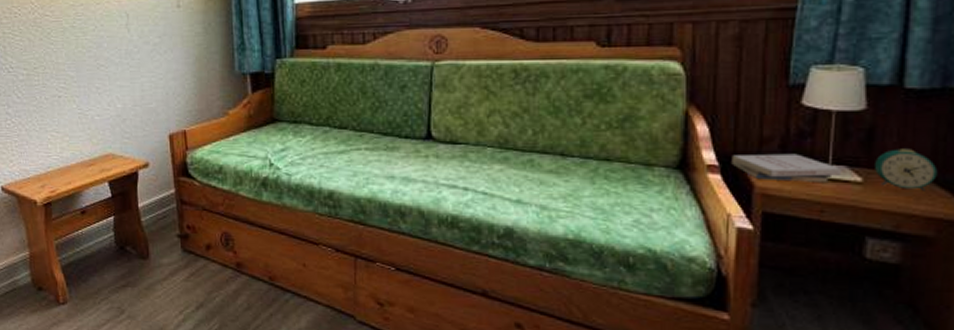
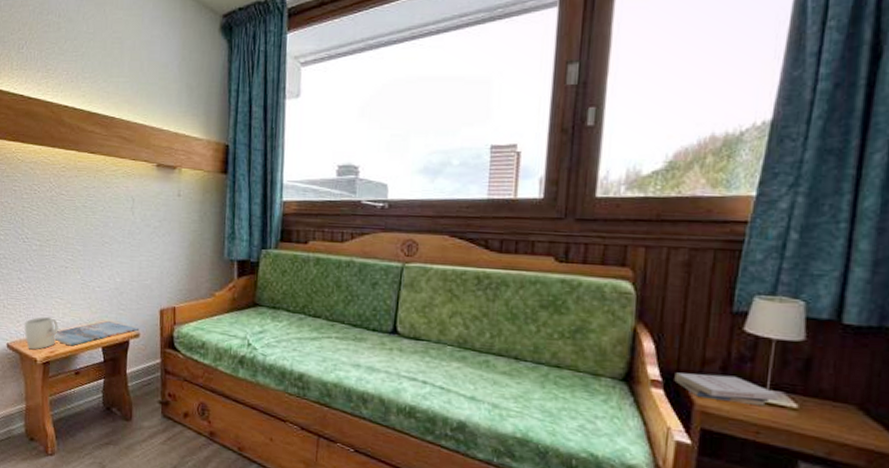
mug: none [19,152,58,191] -> present [24,316,59,350]
magazine: none [54,151,148,183] -> present [54,320,140,346]
alarm clock: present [875,149,938,192] -> none [810,380,871,423]

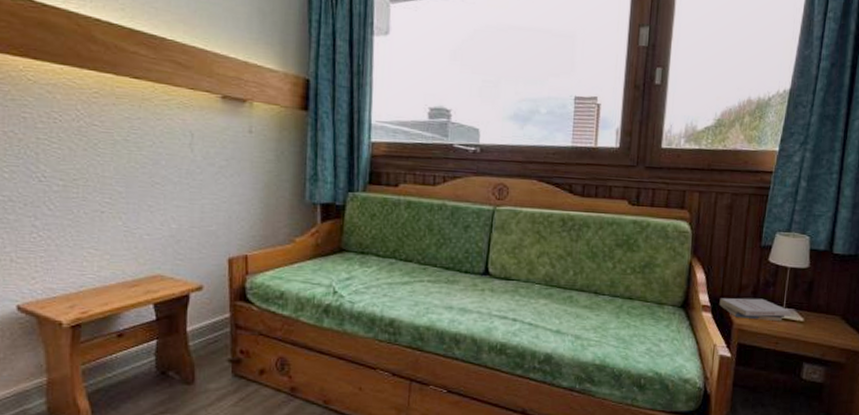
mug: present [24,316,59,350] -> none [43,270,93,311]
magazine: present [54,320,140,346] -> none [87,272,203,304]

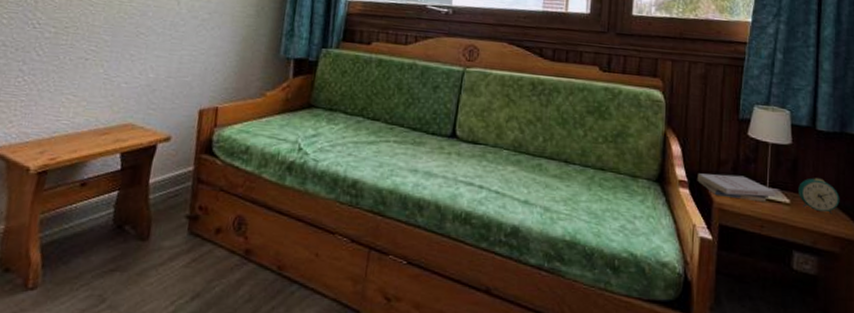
alarm clock: none [812,297,850,330] -> present [798,178,840,215]

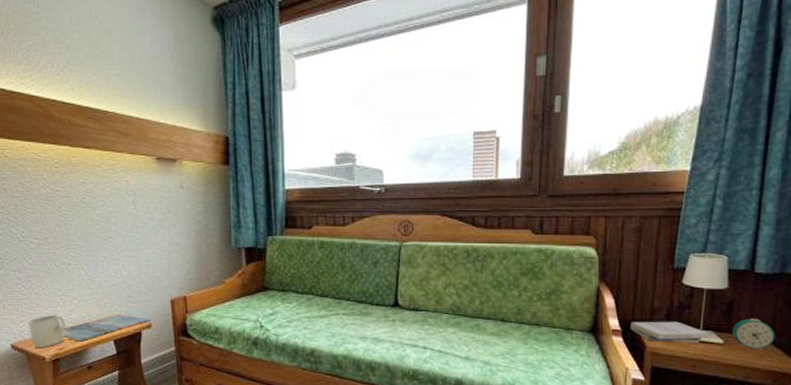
mug: none [17,116,66,157] -> present [28,314,66,348]
magazine: none [58,121,172,152] -> present [62,314,151,342]

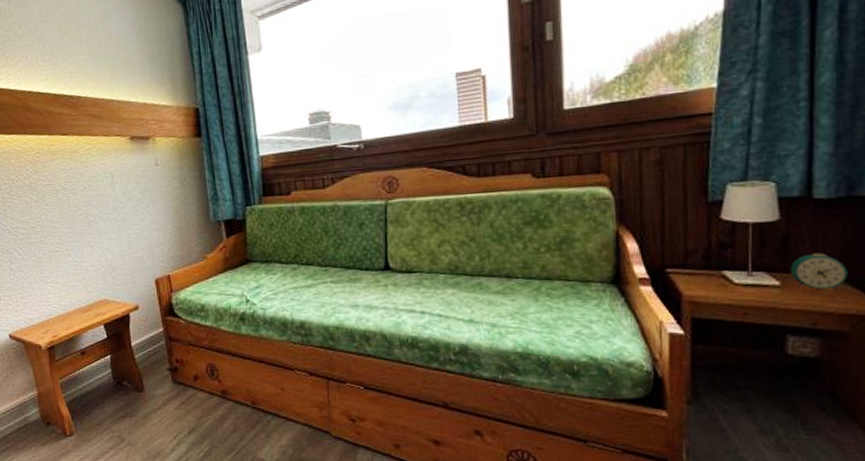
mug: present [28,314,66,348] -> none [23,302,58,337]
magazine: present [62,314,151,342] -> none [55,297,138,328]
books: present [630,321,710,343] -> none [660,263,762,289]

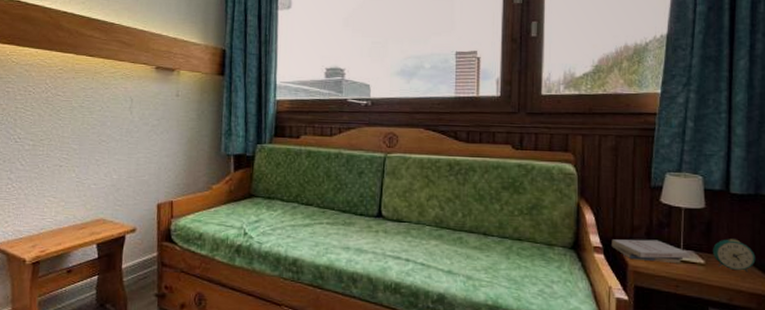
books: none [660,263,762,289] -> present [611,239,691,263]

